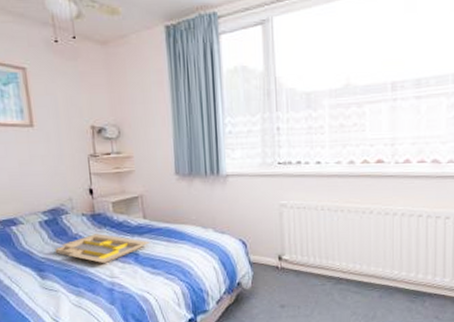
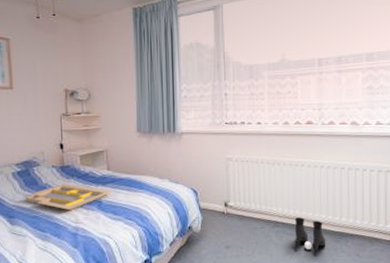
boots: none [361,273,399,312] -> present [294,217,326,251]

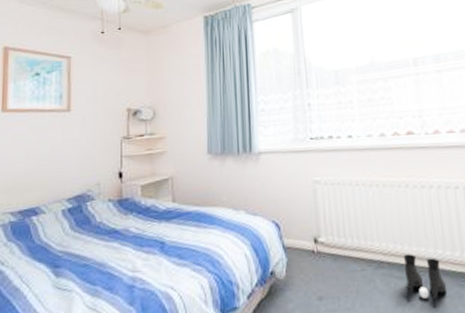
serving tray: present [25,183,112,211] -> none [75,221,178,256]

